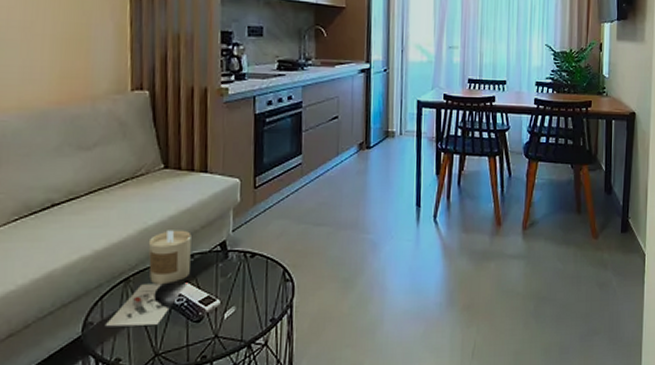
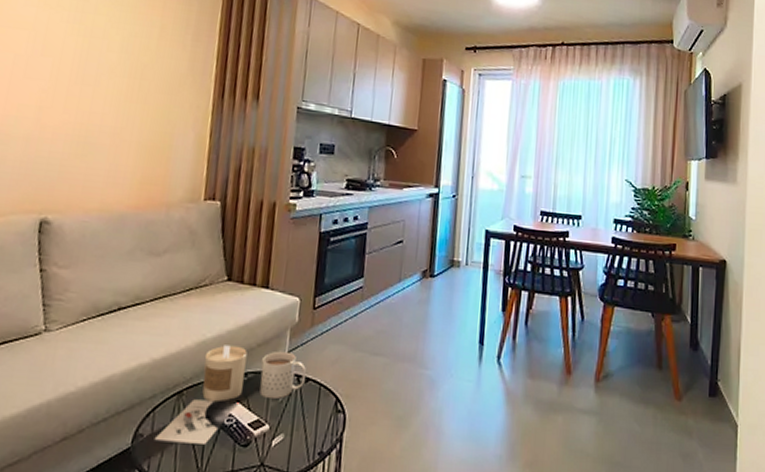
mug: none [206,230,253,277] -> present [259,351,306,400]

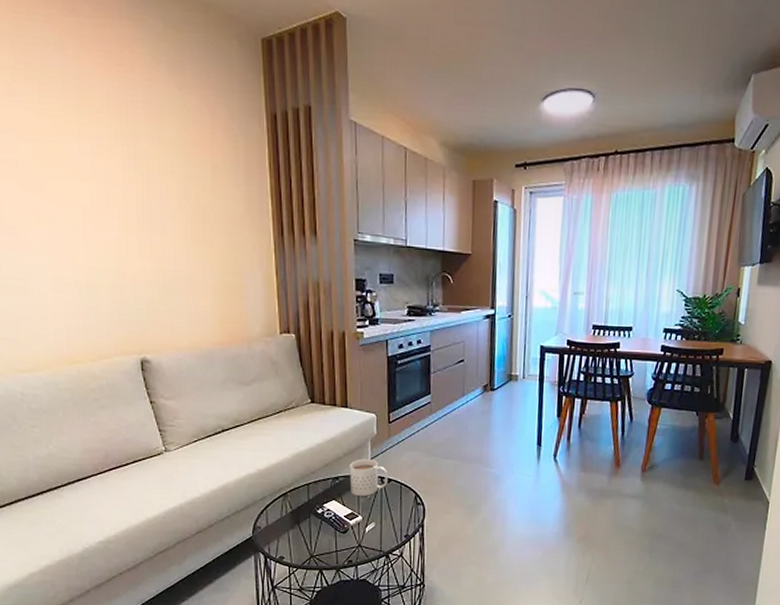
architectural model: present [154,399,239,444] -> none [270,499,334,532]
candle: present [202,345,247,403] -> none [301,456,337,501]

